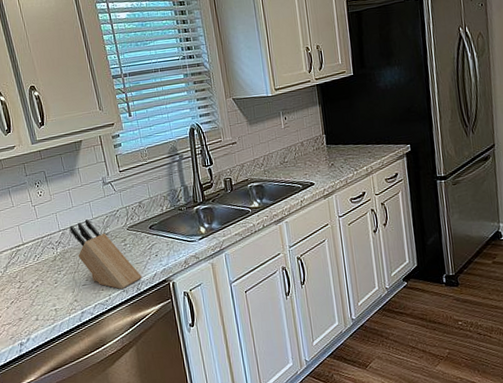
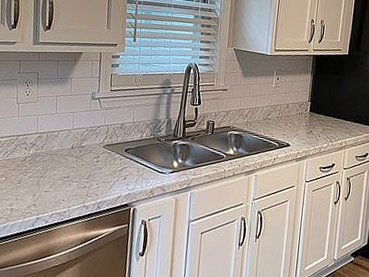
knife block: present [69,218,143,290] -> none [47,127,106,205]

